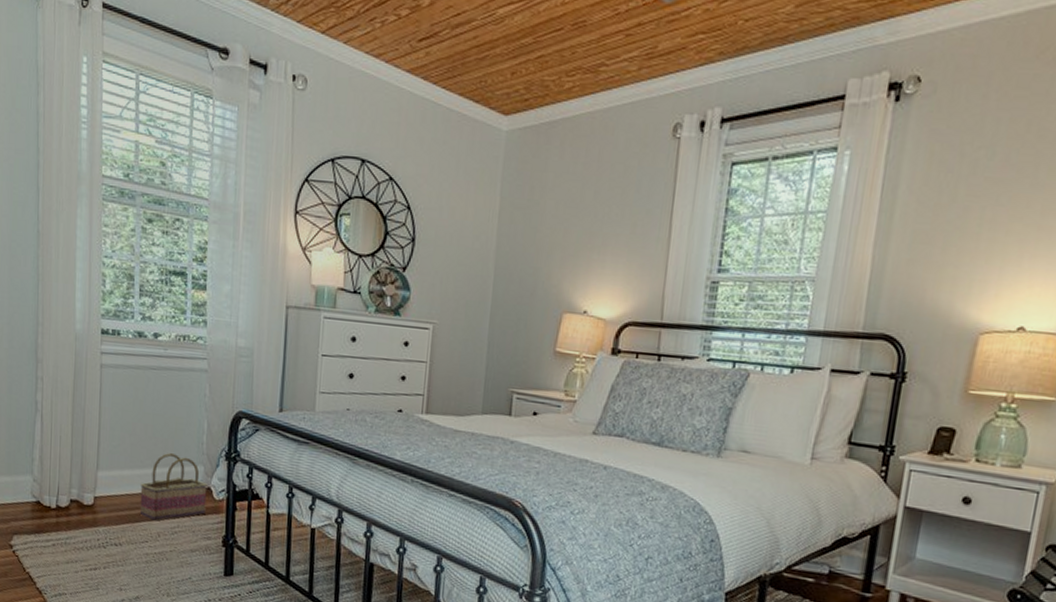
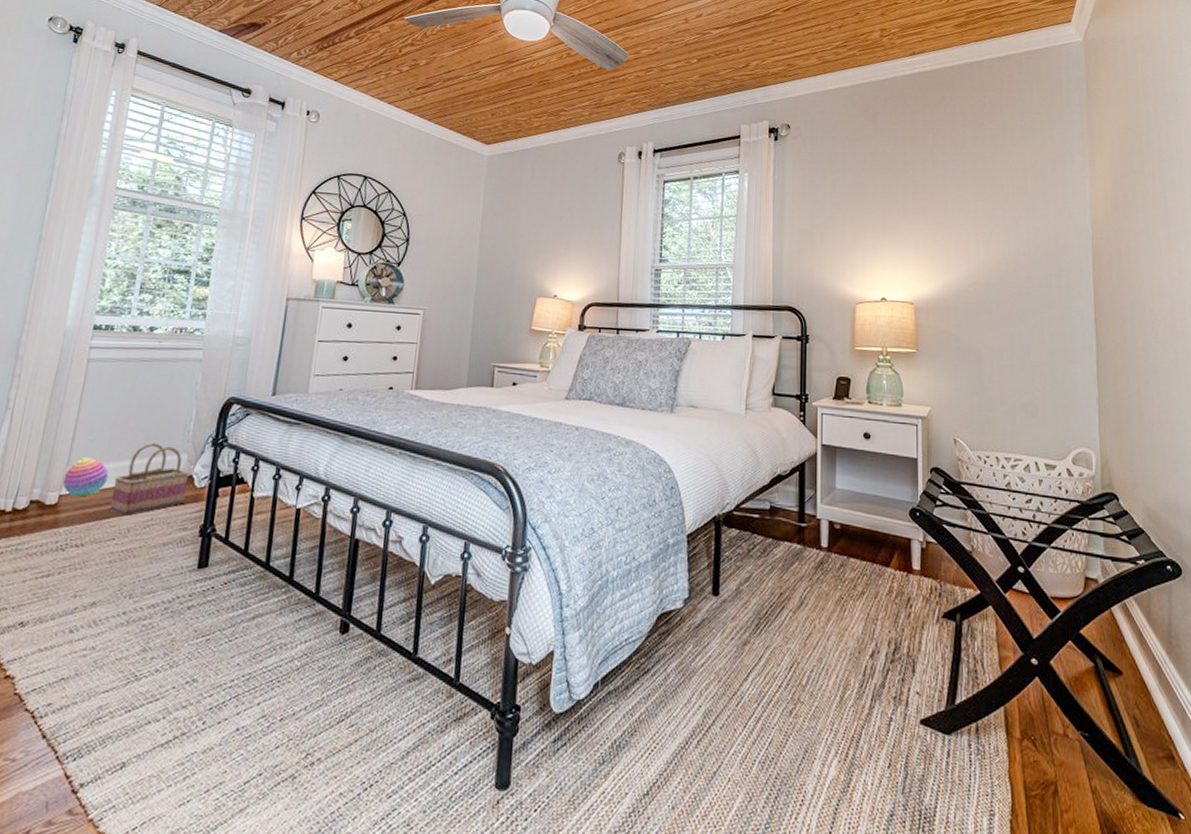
stacking toy: none [96,462,134,501] -> present [63,457,109,498]

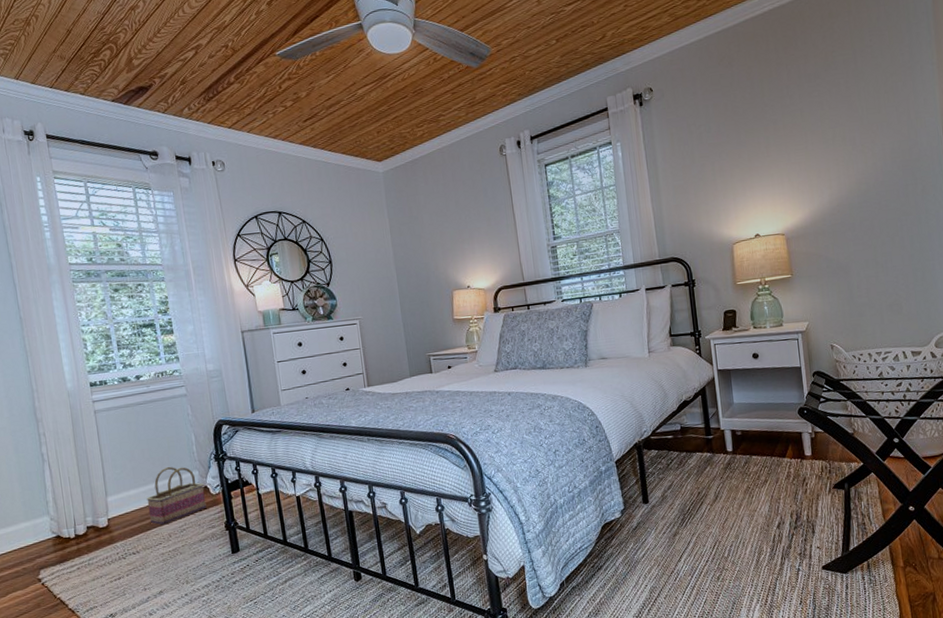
stacking toy: present [63,457,109,498] -> none [106,487,141,518]

